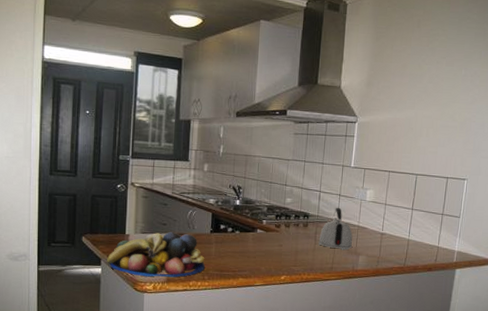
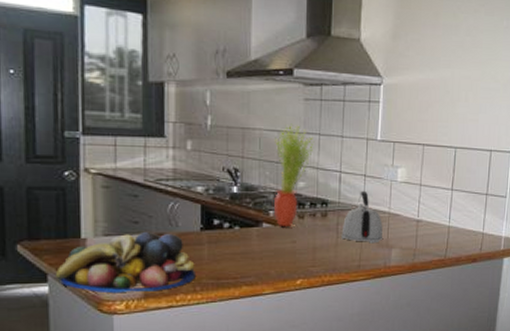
potted plant: none [266,152,301,233] -> present [273,123,315,226]

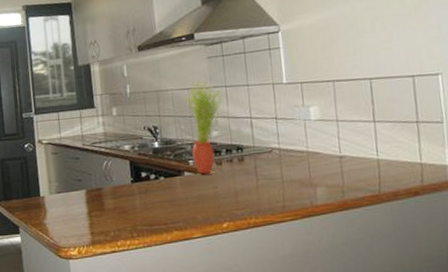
fruit bowl: present [55,231,195,294] -> none [24,187,132,241]
kettle: present [341,190,384,244] -> none [260,133,306,184]

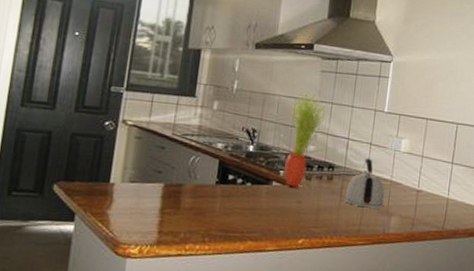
kettle: none [260,133,306,184] -> present [344,158,384,210]

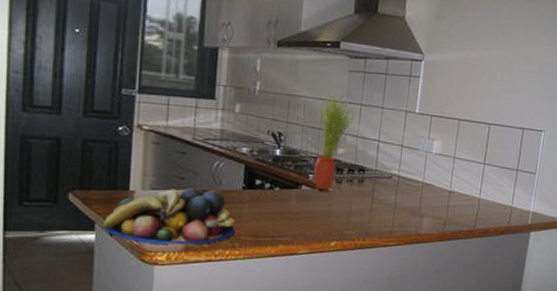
fruit bowl: none [81,181,207,239] -> present [102,187,235,245]
kettle: present [344,158,384,210] -> none [376,160,416,211]

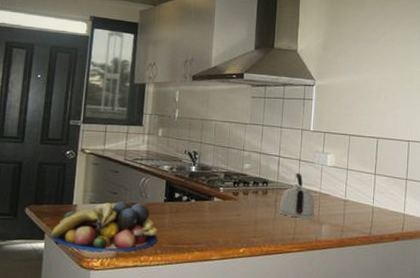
potted plant: present [313,93,356,190] -> none [223,116,259,201]
kettle: none [376,160,416,211] -> present [279,173,315,219]

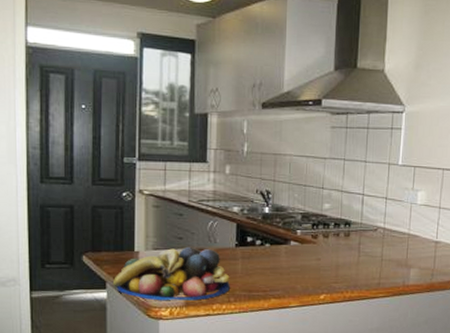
kettle: present [279,173,315,219] -> none [363,212,403,263]

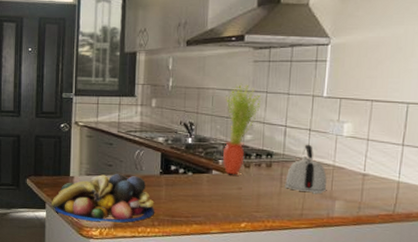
potted plant: none [301,150,340,245] -> present [222,83,262,174]
kettle: none [363,212,403,263] -> present [285,144,327,194]

